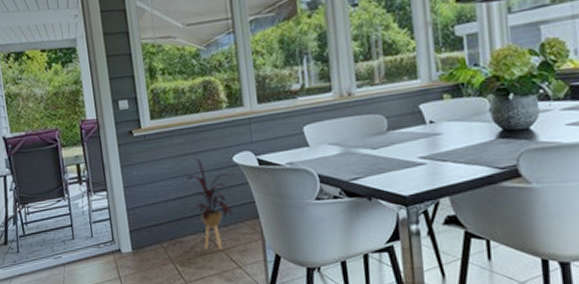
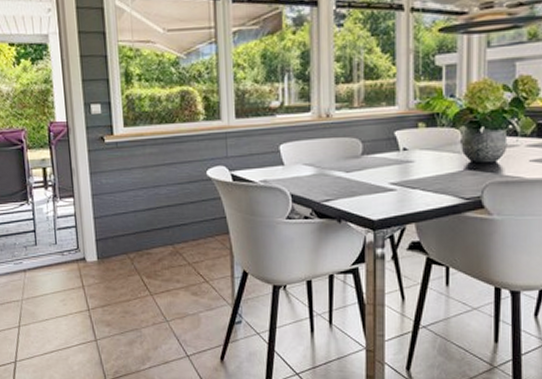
house plant: present [187,157,235,250] -> none [158,169,207,263]

